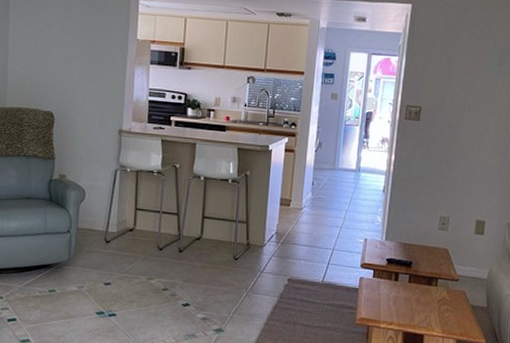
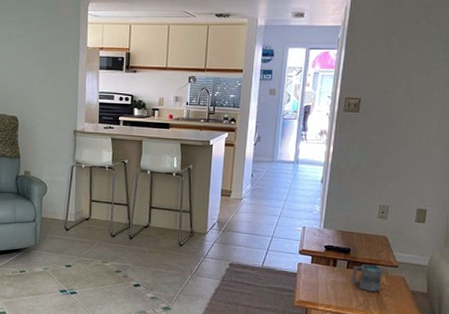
mug: none [412,278,445,308] -> present [351,264,384,292]

